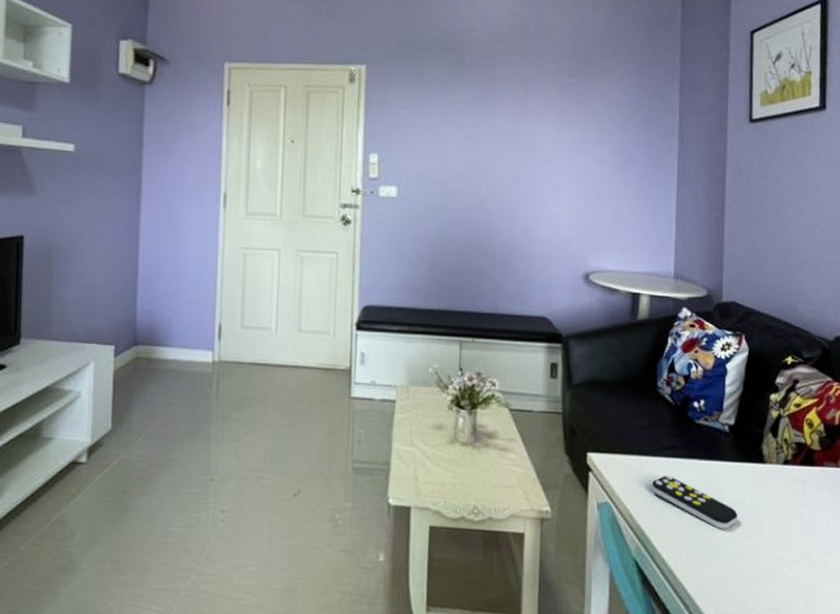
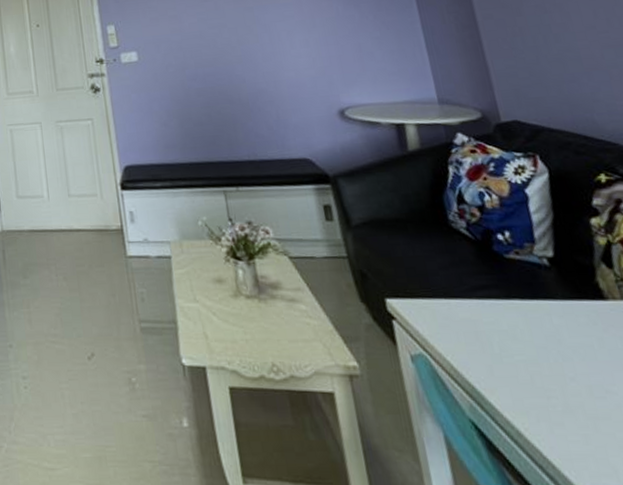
remote control: present [652,476,738,529] -> none [470,320,590,381]

